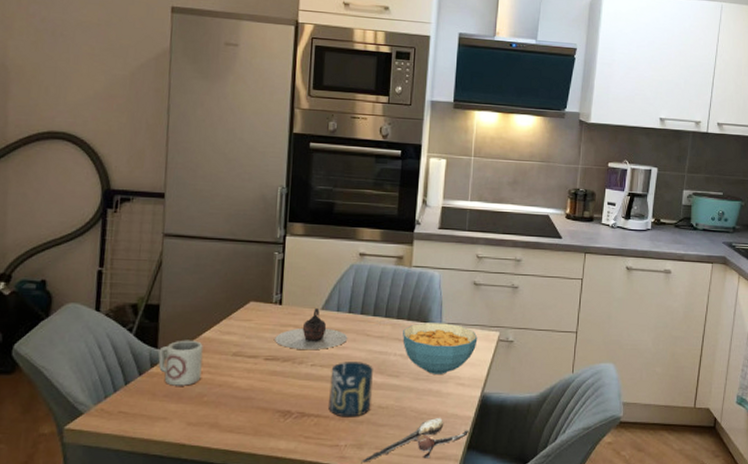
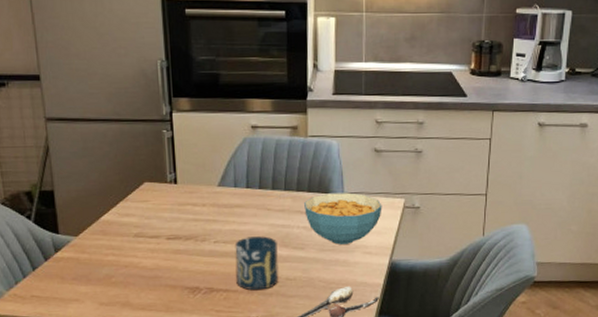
cup: present [158,340,203,386] -> none [60,223,106,269]
teapot: present [275,307,348,349] -> none [174,184,248,227]

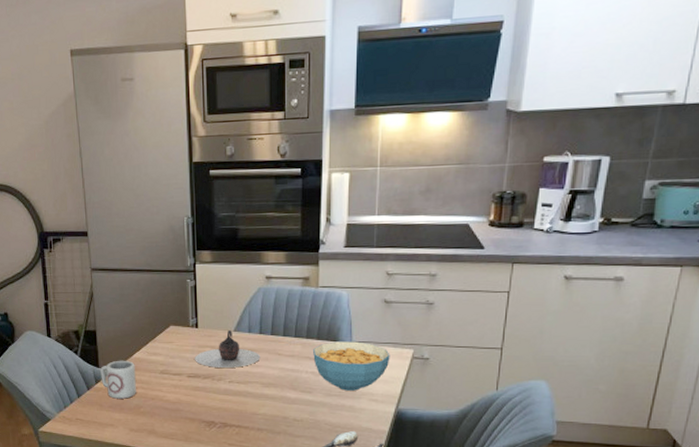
cup: none [60,223,106,269] -> present [100,360,136,399]
teapot: none [174,184,248,227] -> present [195,329,261,368]
cup: present [235,236,279,291] -> none [247,379,287,428]

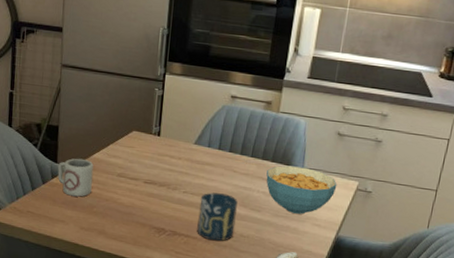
teapot: present [195,329,261,368] -> none [153,142,217,180]
cup: none [247,379,287,428] -> present [197,192,238,241]

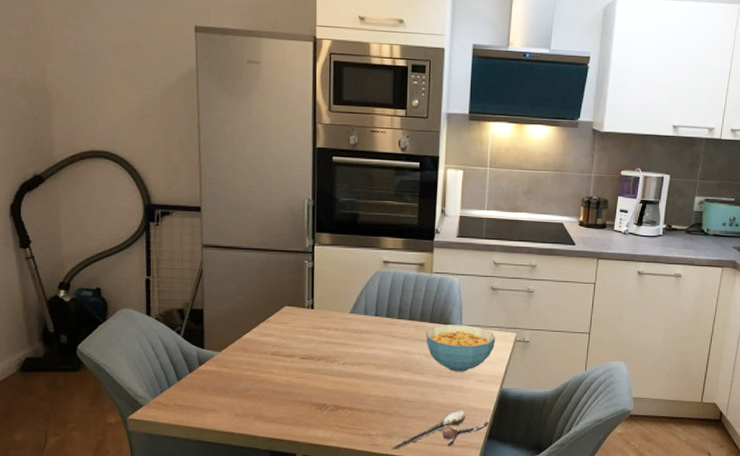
cup: present [57,158,94,197] -> none [205,341,245,382]
cup: present [197,192,238,241] -> none [360,360,399,410]

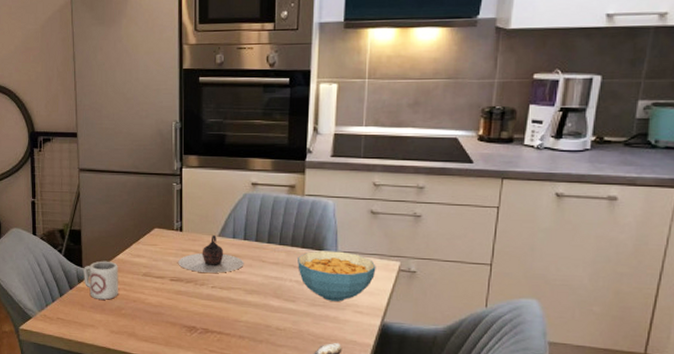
cup: none [205,341,245,382] -> present [83,260,118,300]
teapot: none [309,311,375,349] -> present [178,234,244,273]

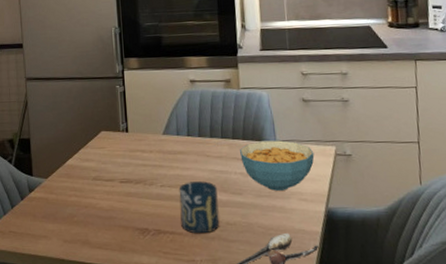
cup: present [83,260,118,300] -> none [34,167,70,208]
teapot: present [178,234,244,273] -> none [126,133,190,172]
cup: none [230,285,270,336] -> present [179,181,220,234]

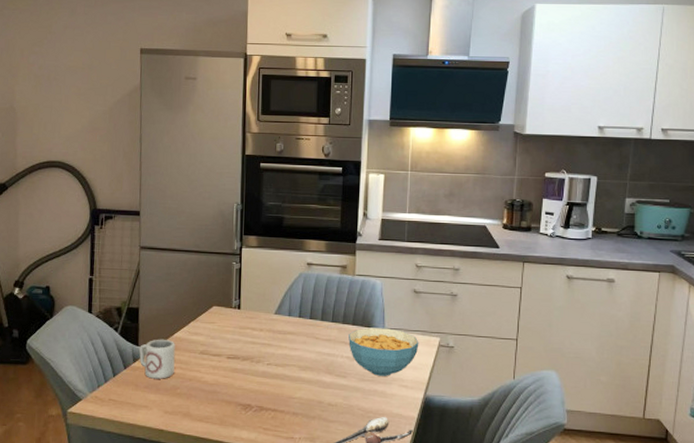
cup: none [34,167,70,208] -> present [139,339,175,379]
cup: present [179,181,220,234] -> none [284,362,322,413]

